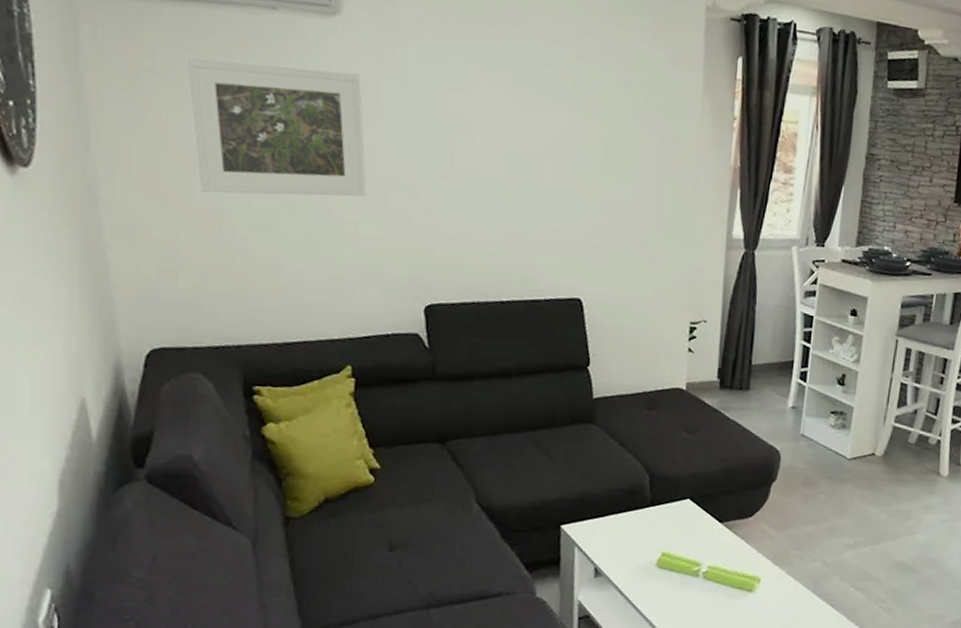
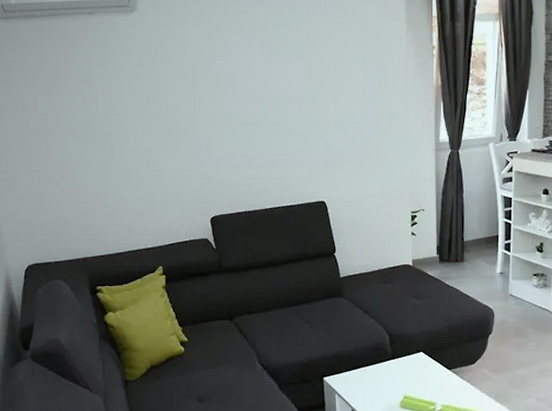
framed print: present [188,58,367,197] -> none [39,52,164,150]

